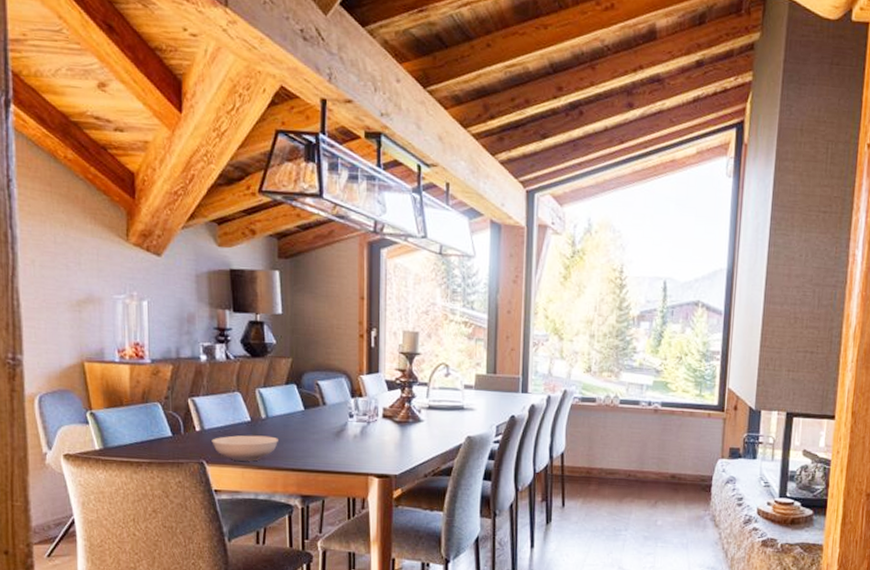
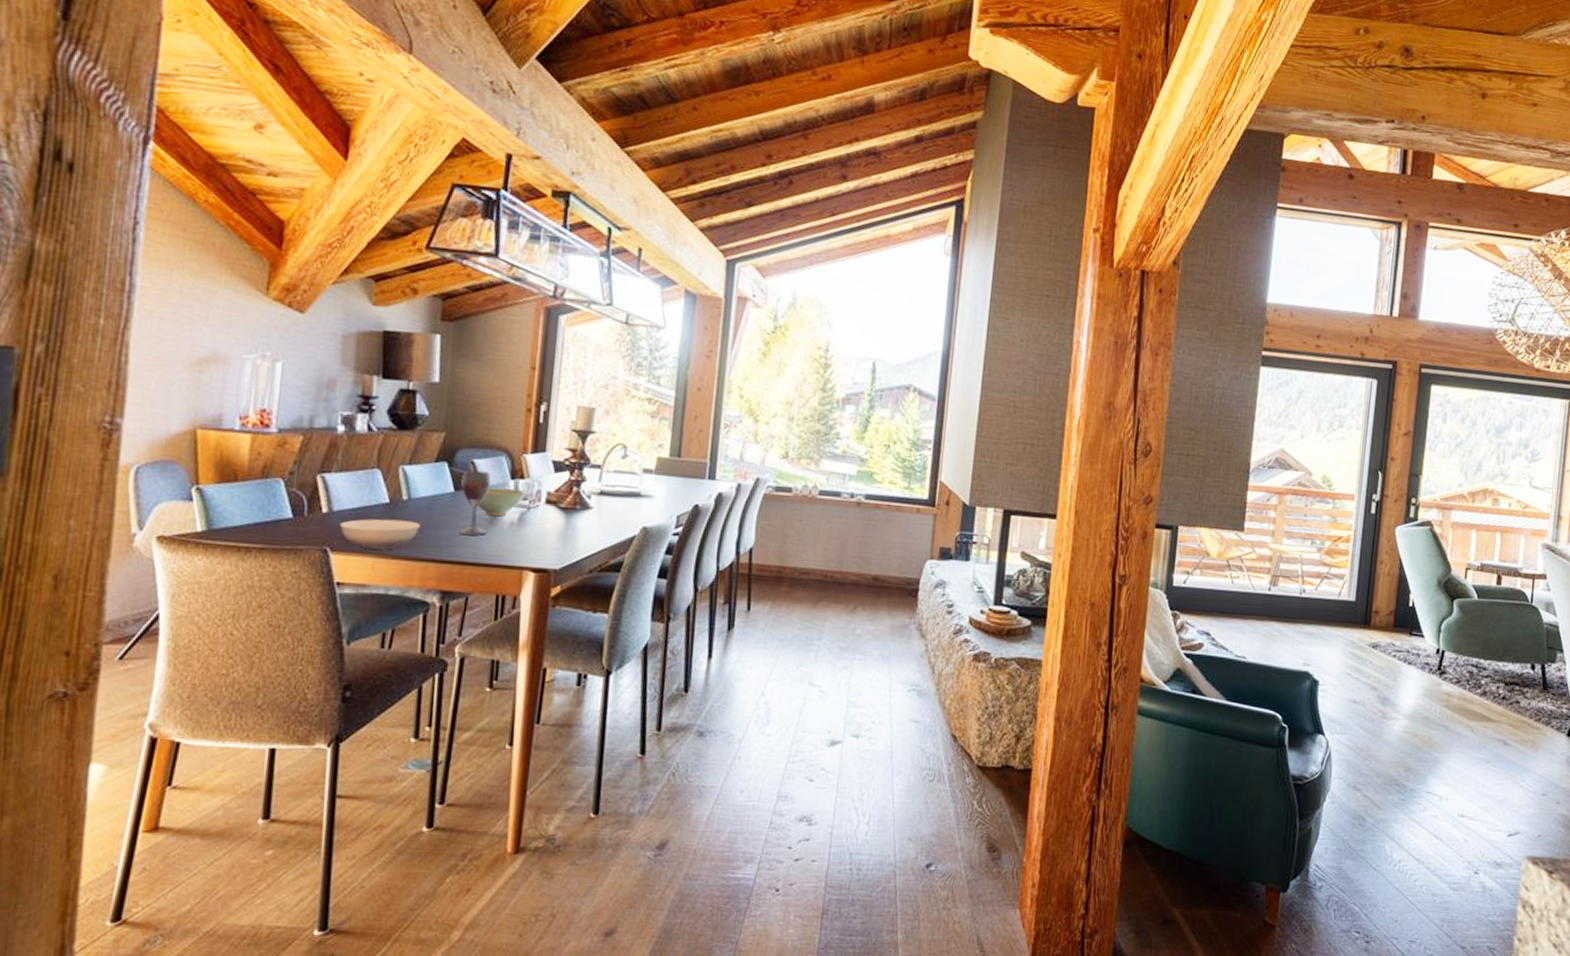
cup: none [309,391,335,448] -> present [459,470,491,536]
bowl: none [325,405,364,430] -> present [477,488,525,517]

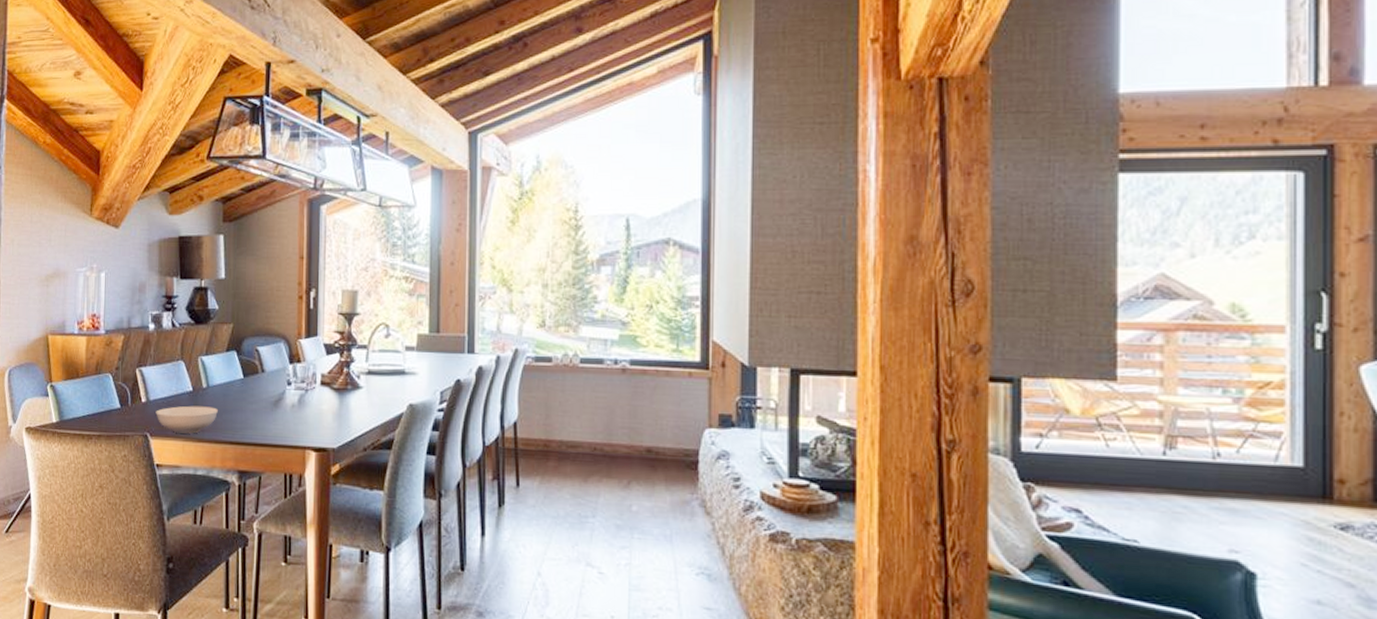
cup: present [459,470,491,536] -> none [249,357,273,419]
bowl: present [477,488,525,517] -> none [263,372,302,399]

